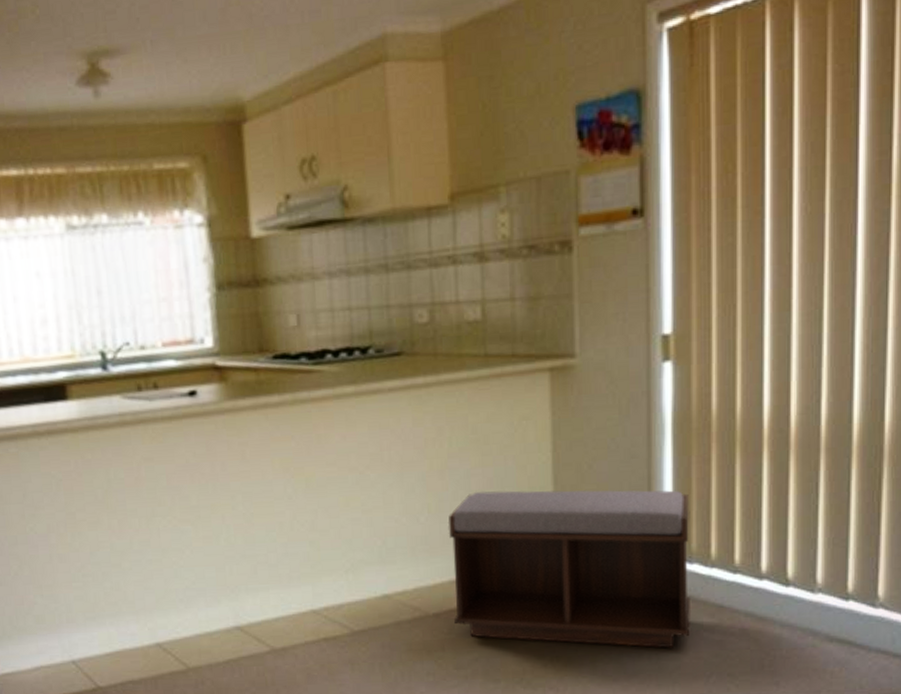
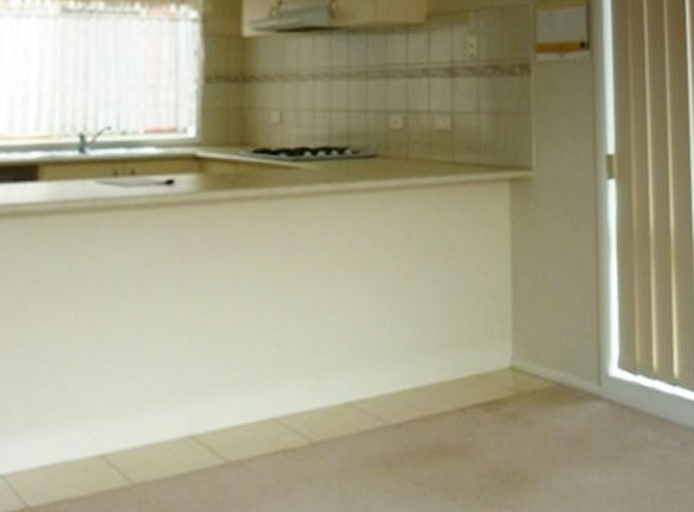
bench: present [447,489,690,648] -> none [412,295,637,463]

